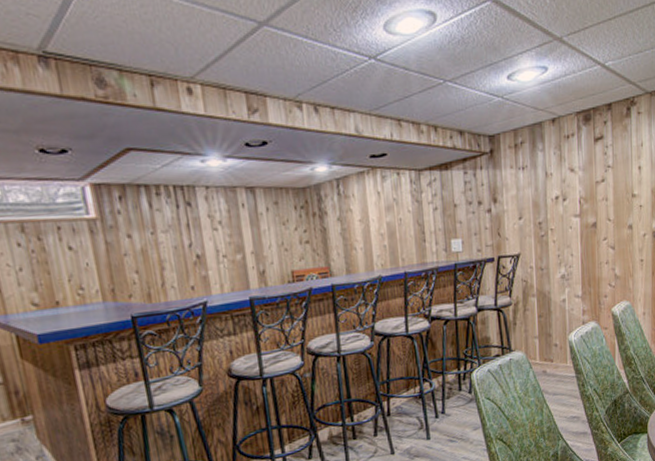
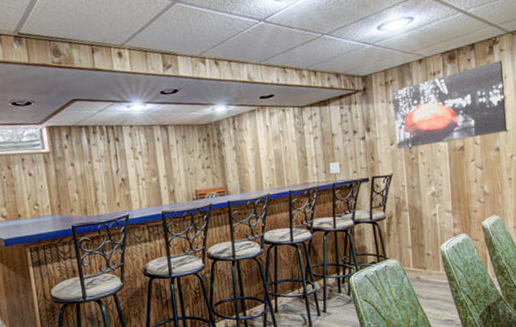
wall art: none [521,124,641,224] -> present [392,60,507,149]

